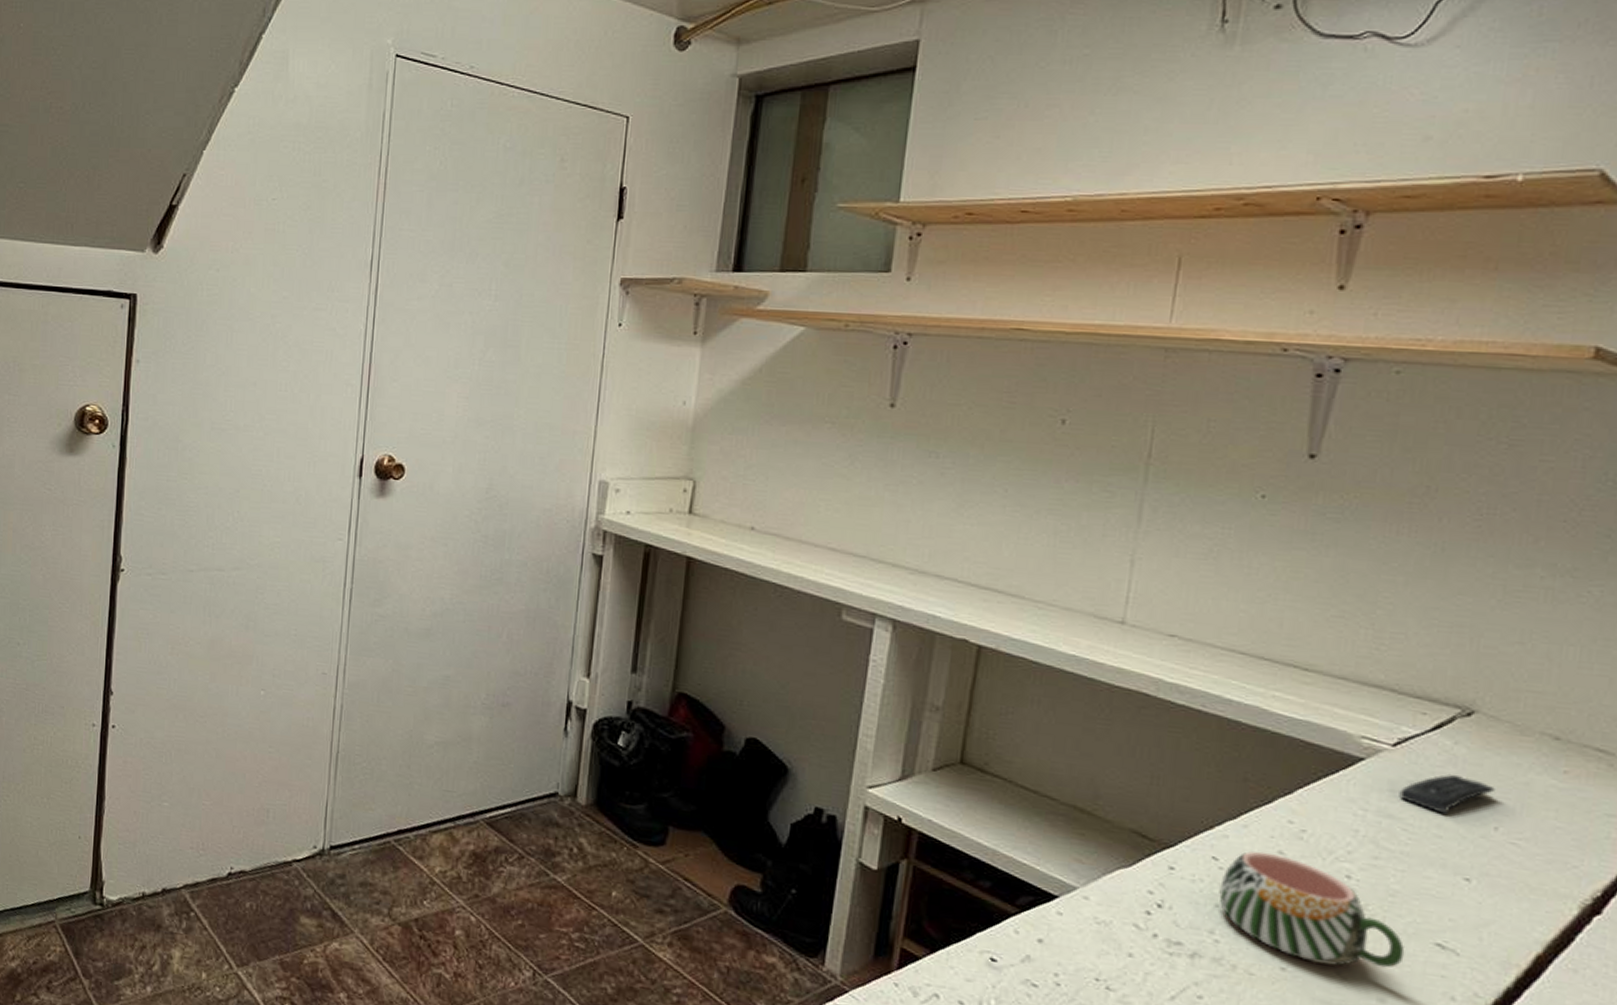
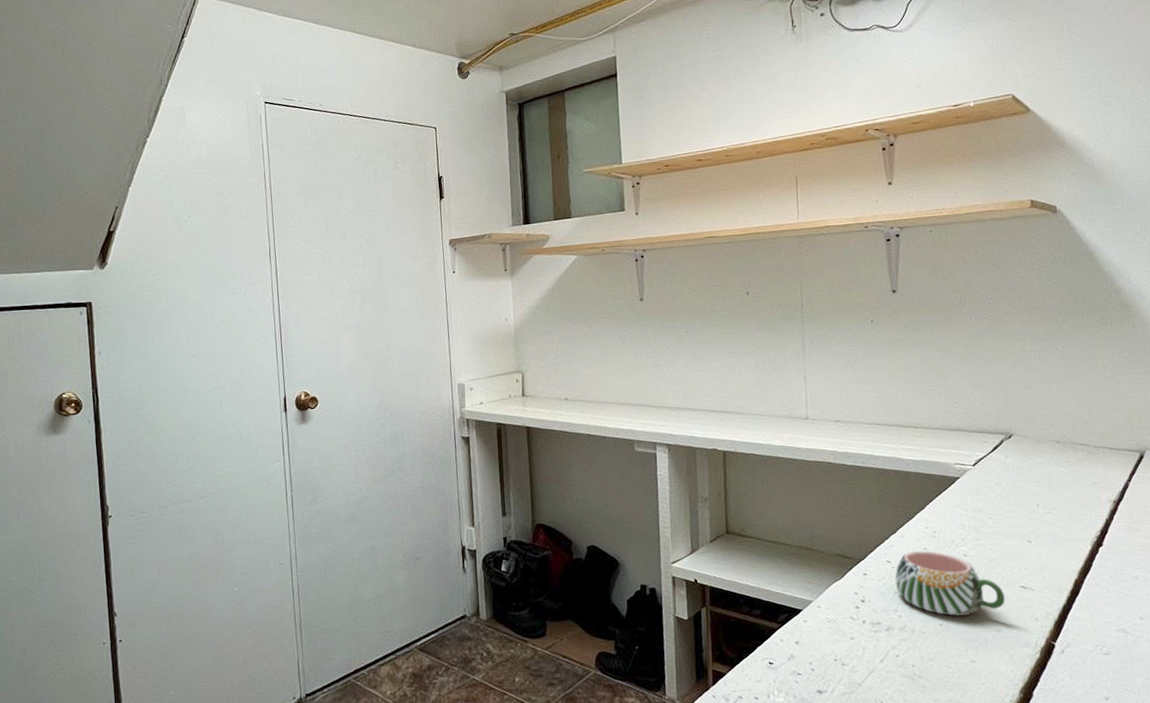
remote control: present [1399,773,1497,814] -> none [982,476,1033,503]

